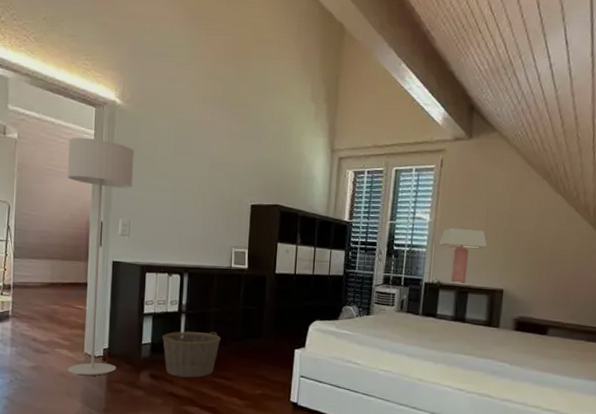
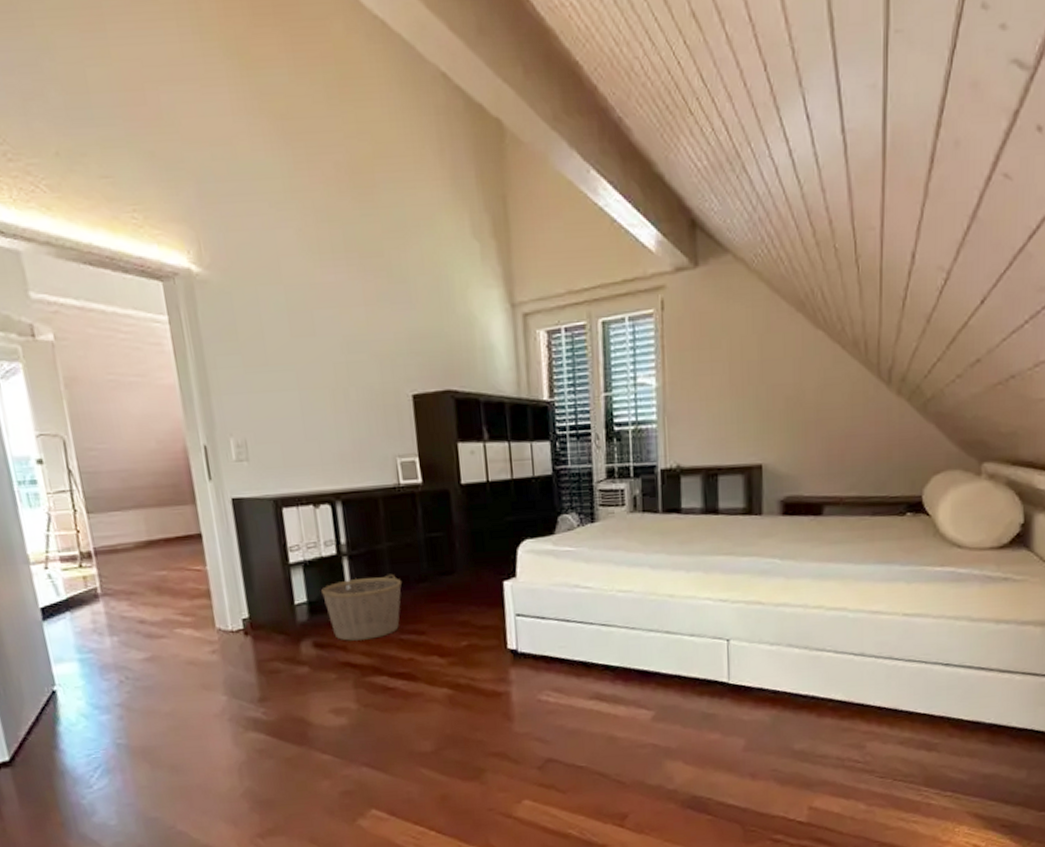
floor lamp: present [67,137,134,377] -> none [132,327,266,660]
table lamp: present [439,227,487,283] -> none [672,389,735,464]

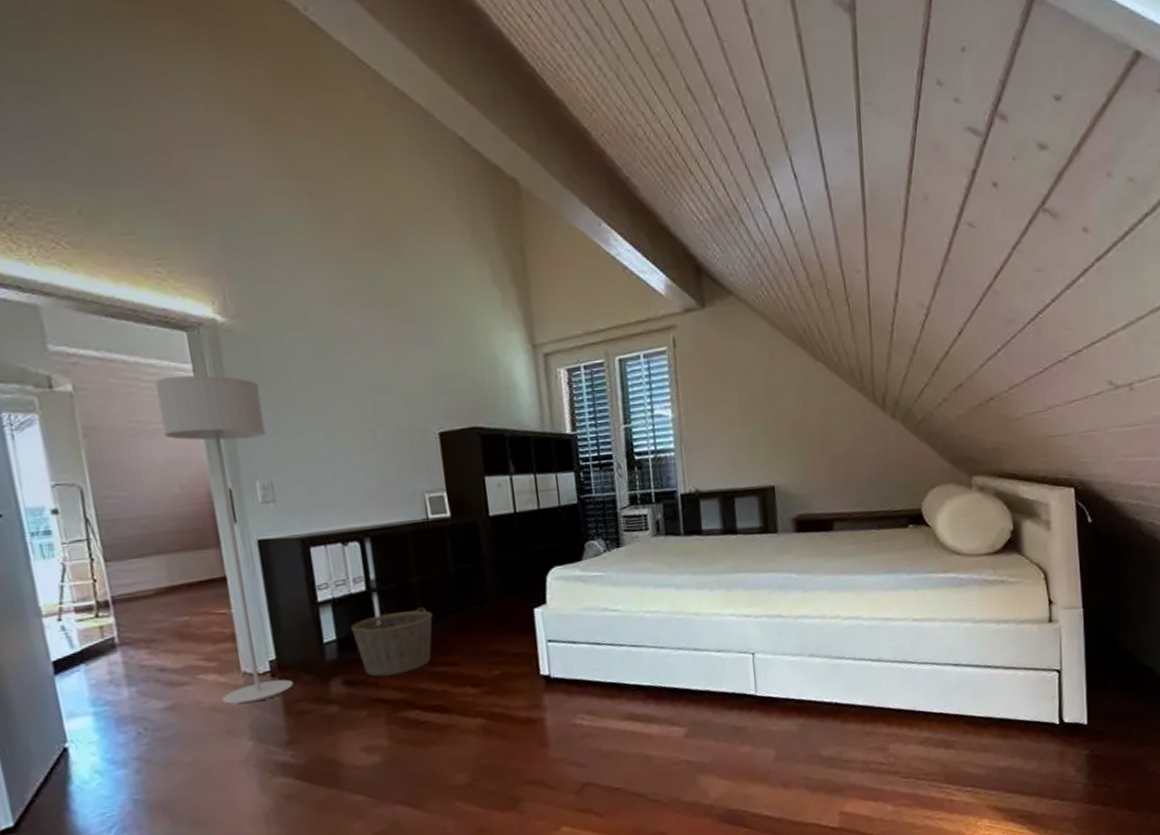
floor lamp: none [132,327,266,660] -> present [155,375,294,705]

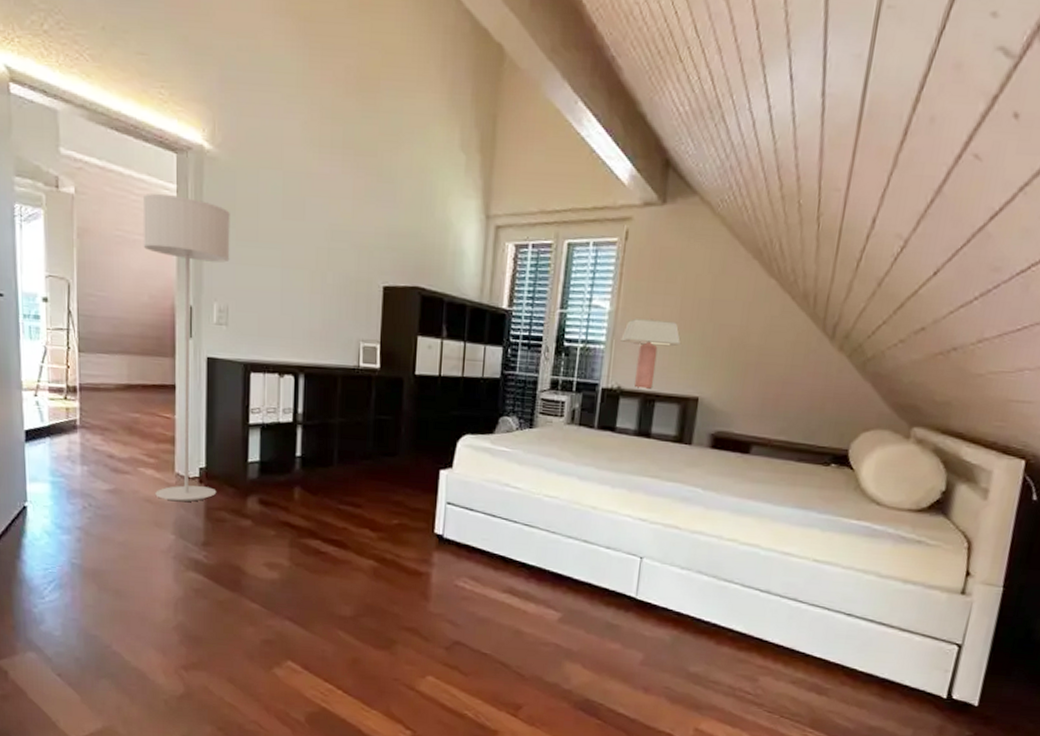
basket: present [351,607,434,677] -> none [274,447,348,505]
table lamp: none [689,417,746,488] -> present [621,318,681,389]

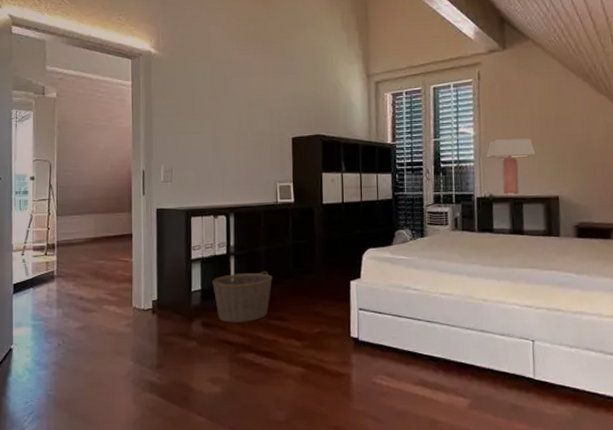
floor lamp: present [142,194,230,502] -> none [106,89,172,332]
basket: none [274,447,348,505] -> present [212,271,273,324]

